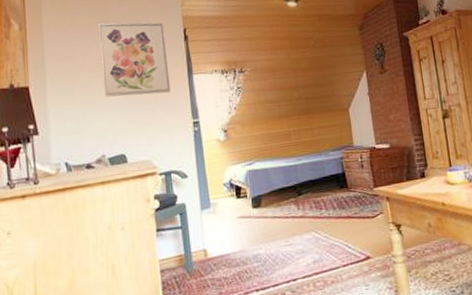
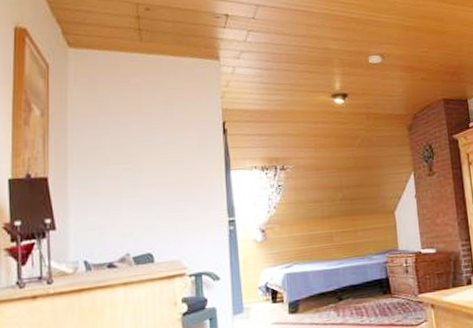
wall art: present [97,22,171,97] -> none [128,112,206,191]

